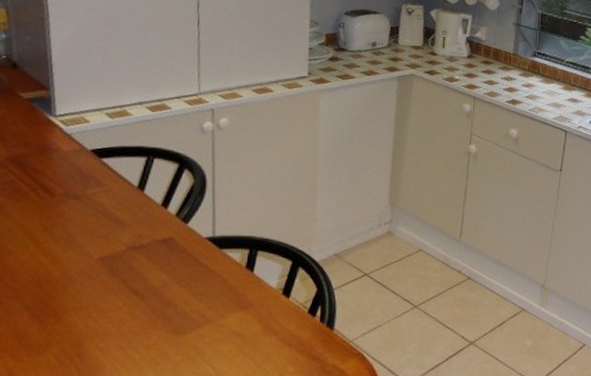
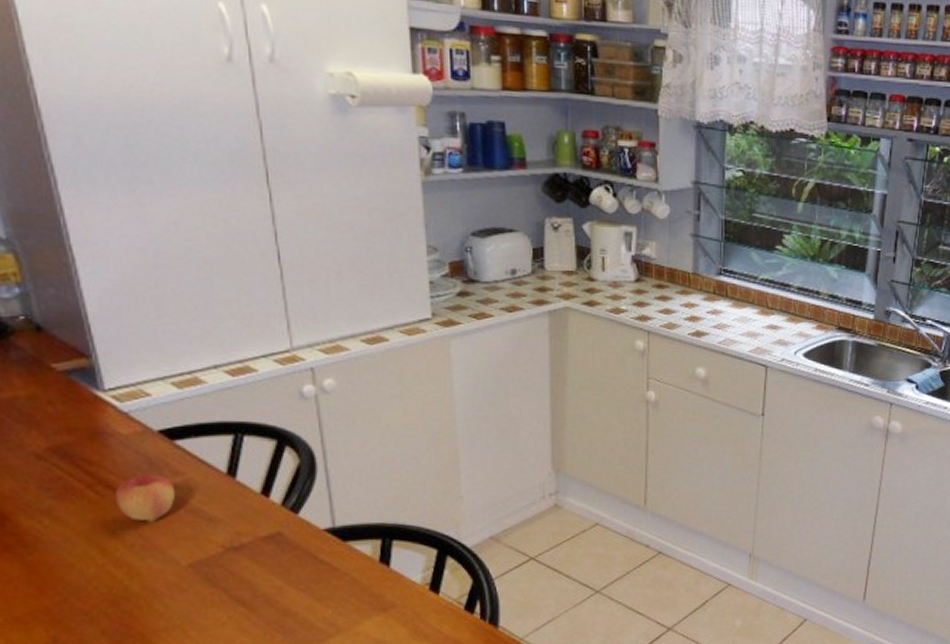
apple: none [51,181,97,221] -> present [114,473,176,522]

